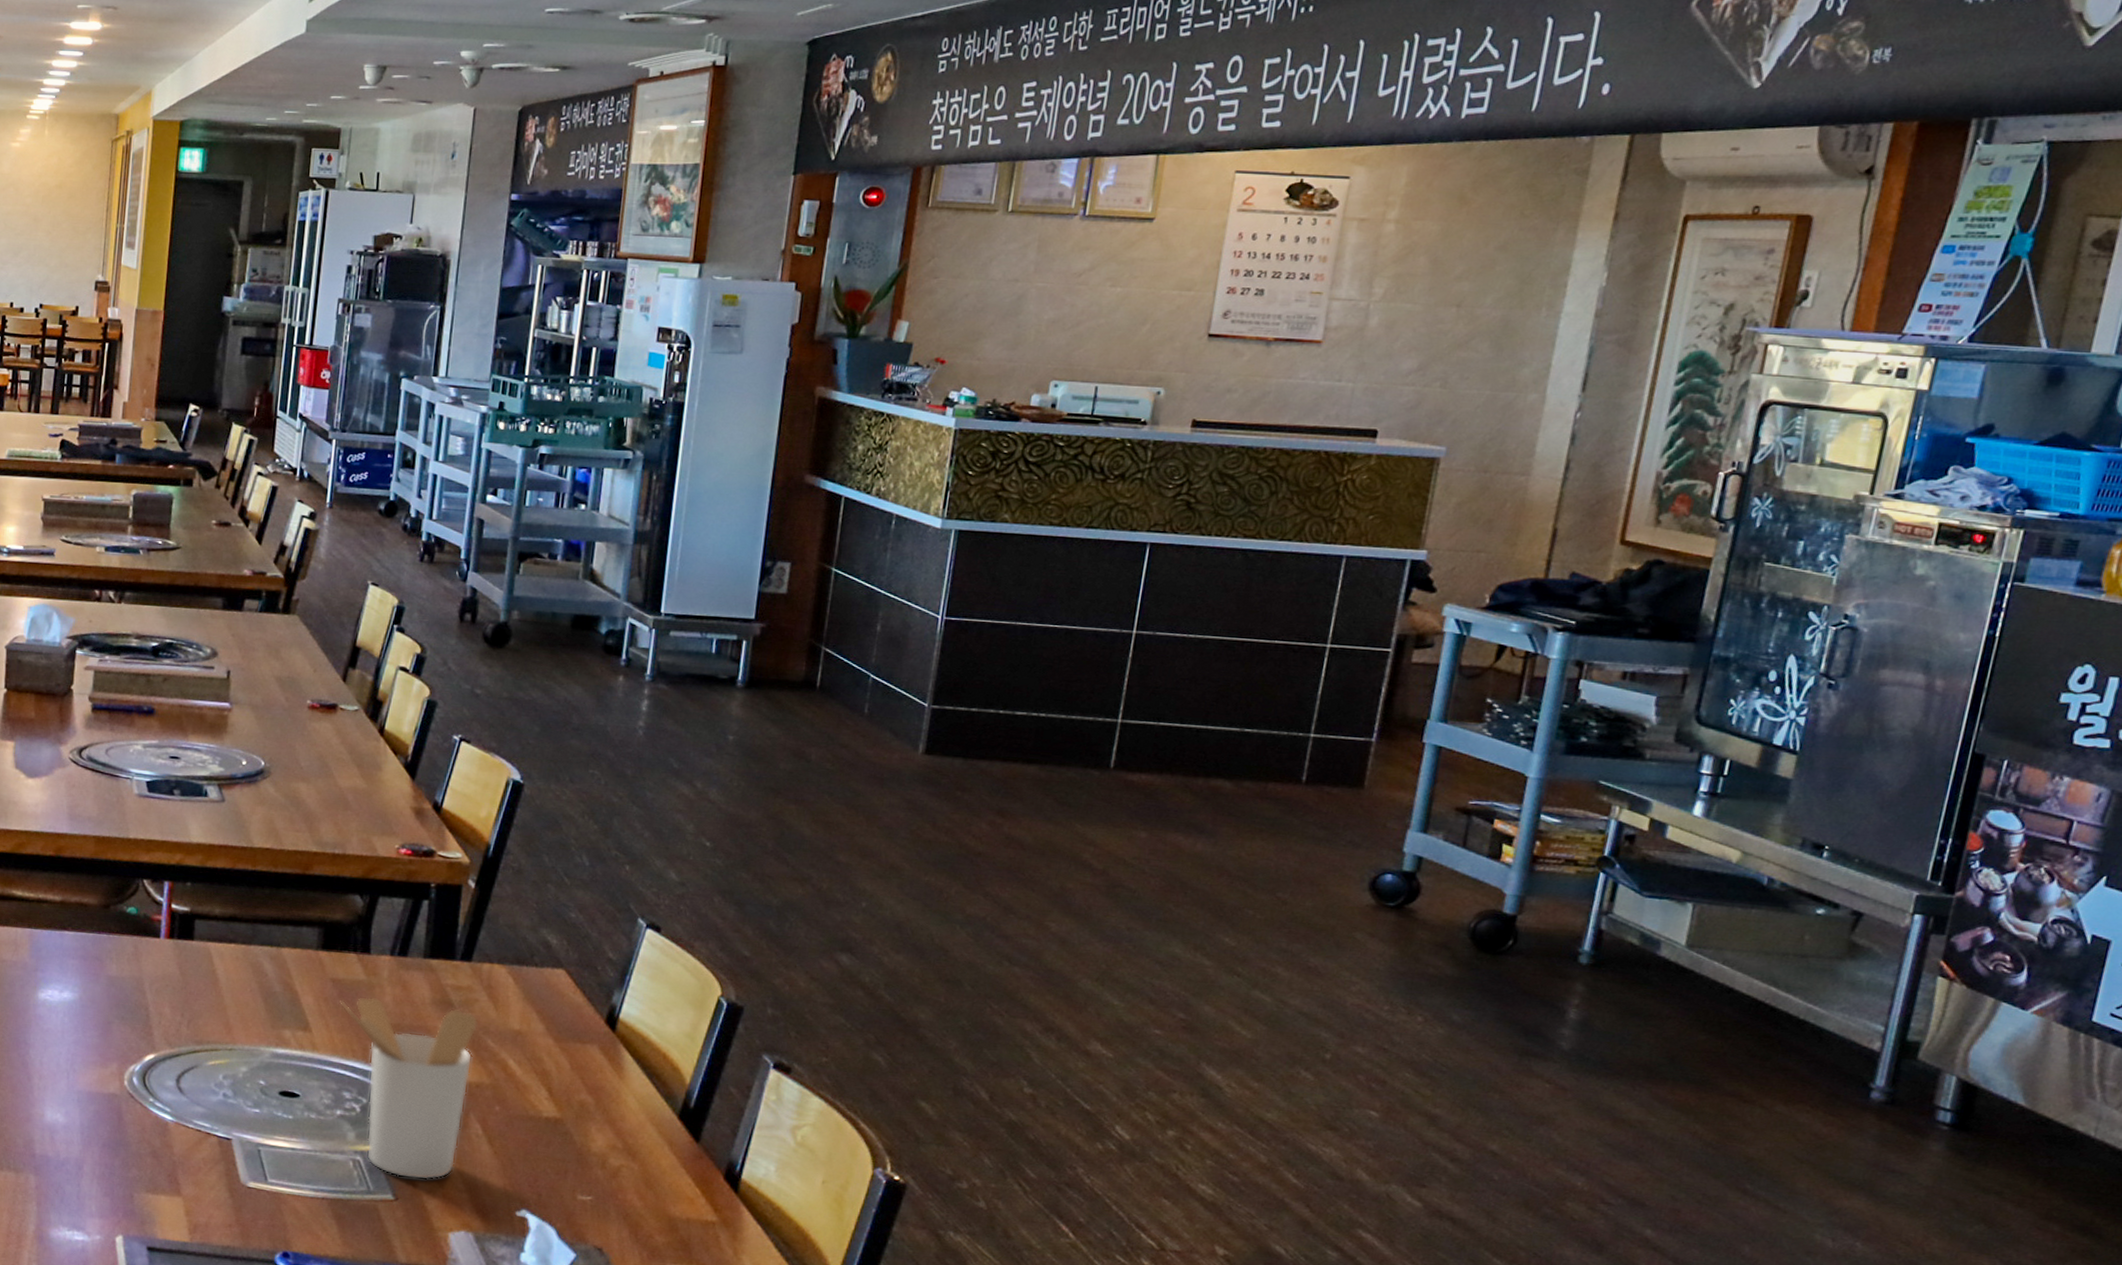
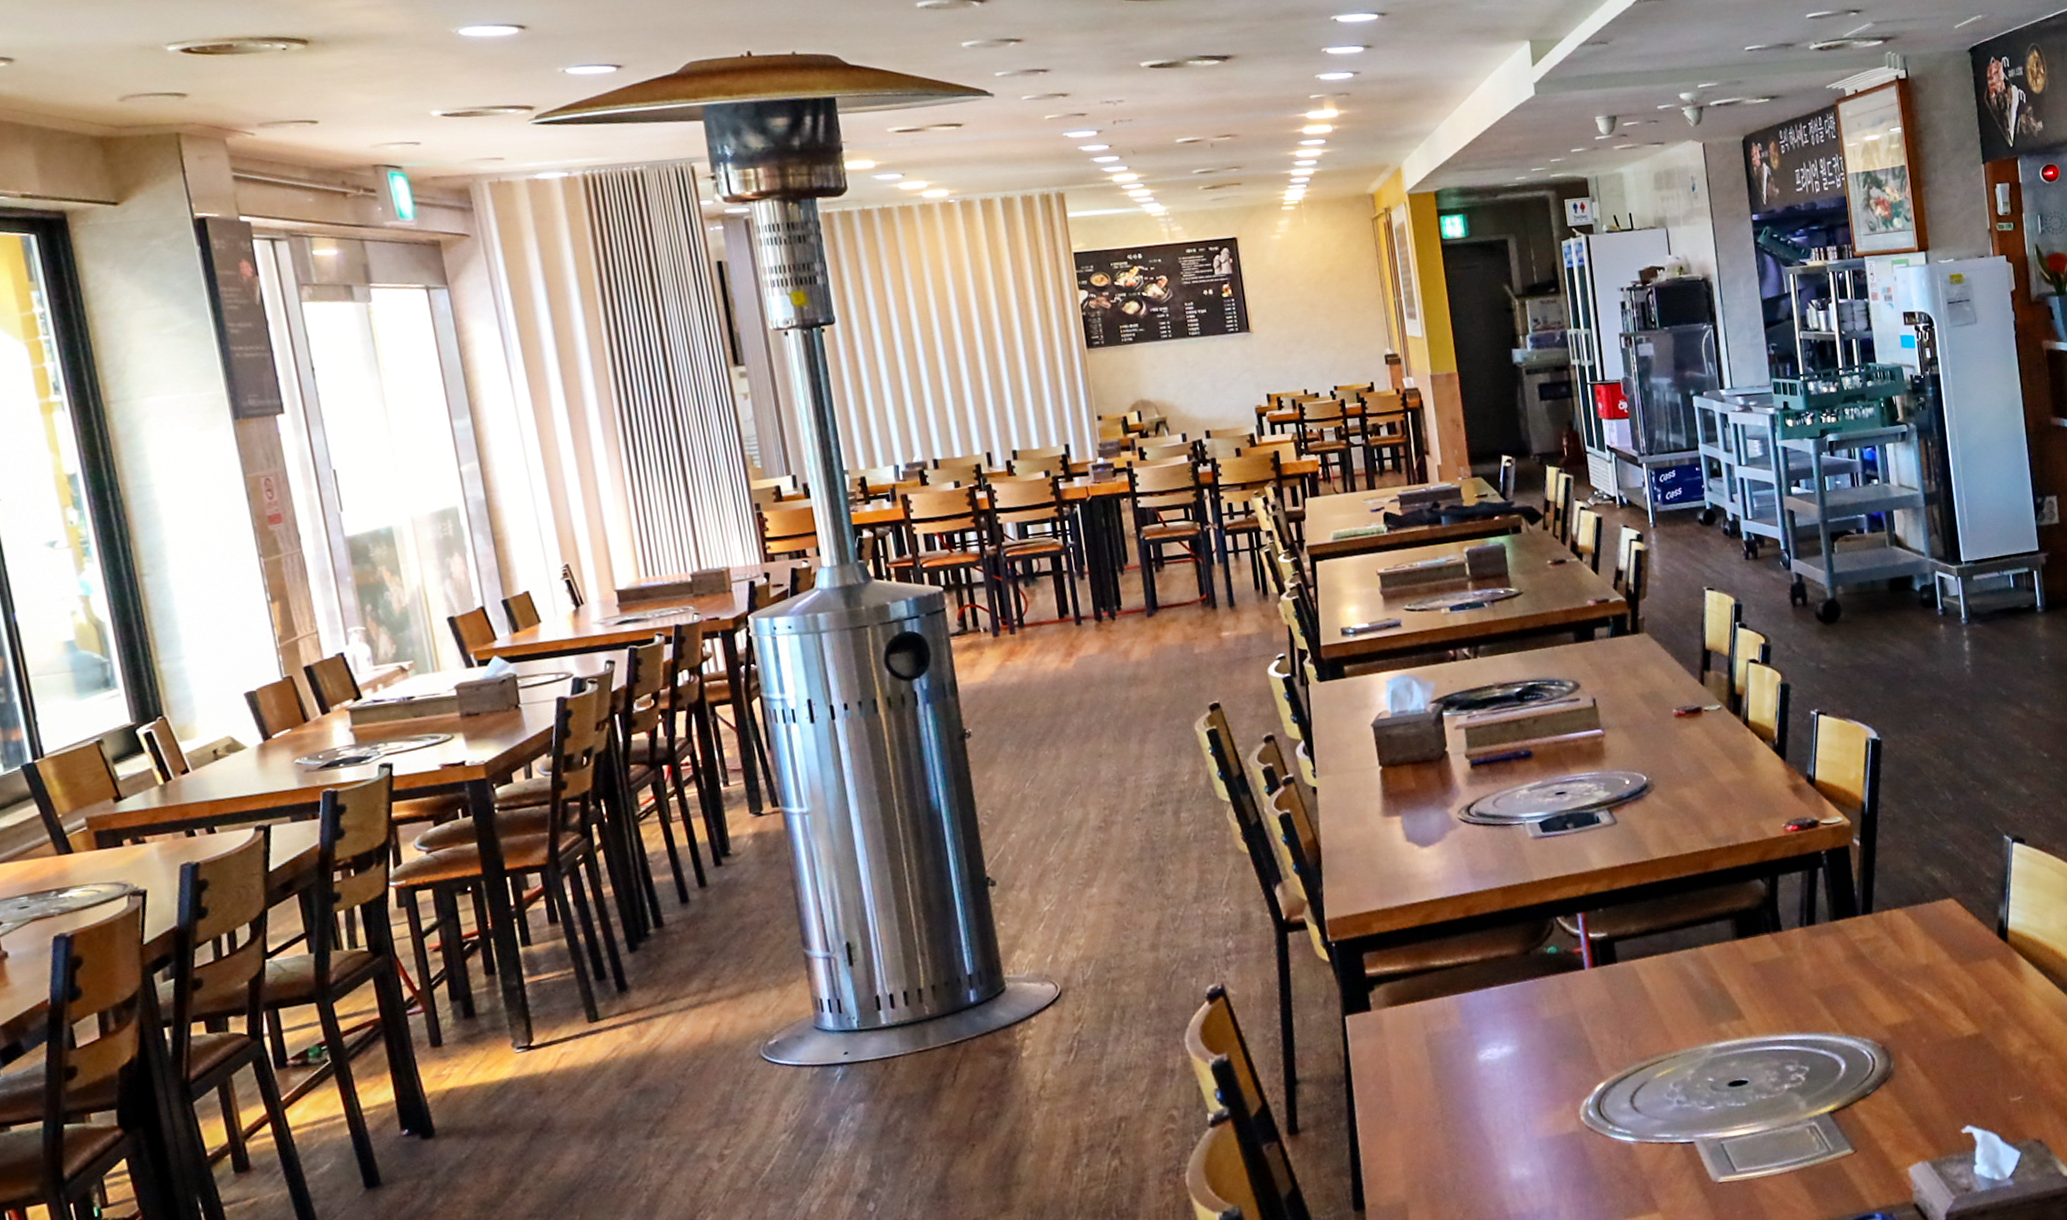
utensil holder: present [340,996,479,1180] -> none [1764,959,1900,1131]

